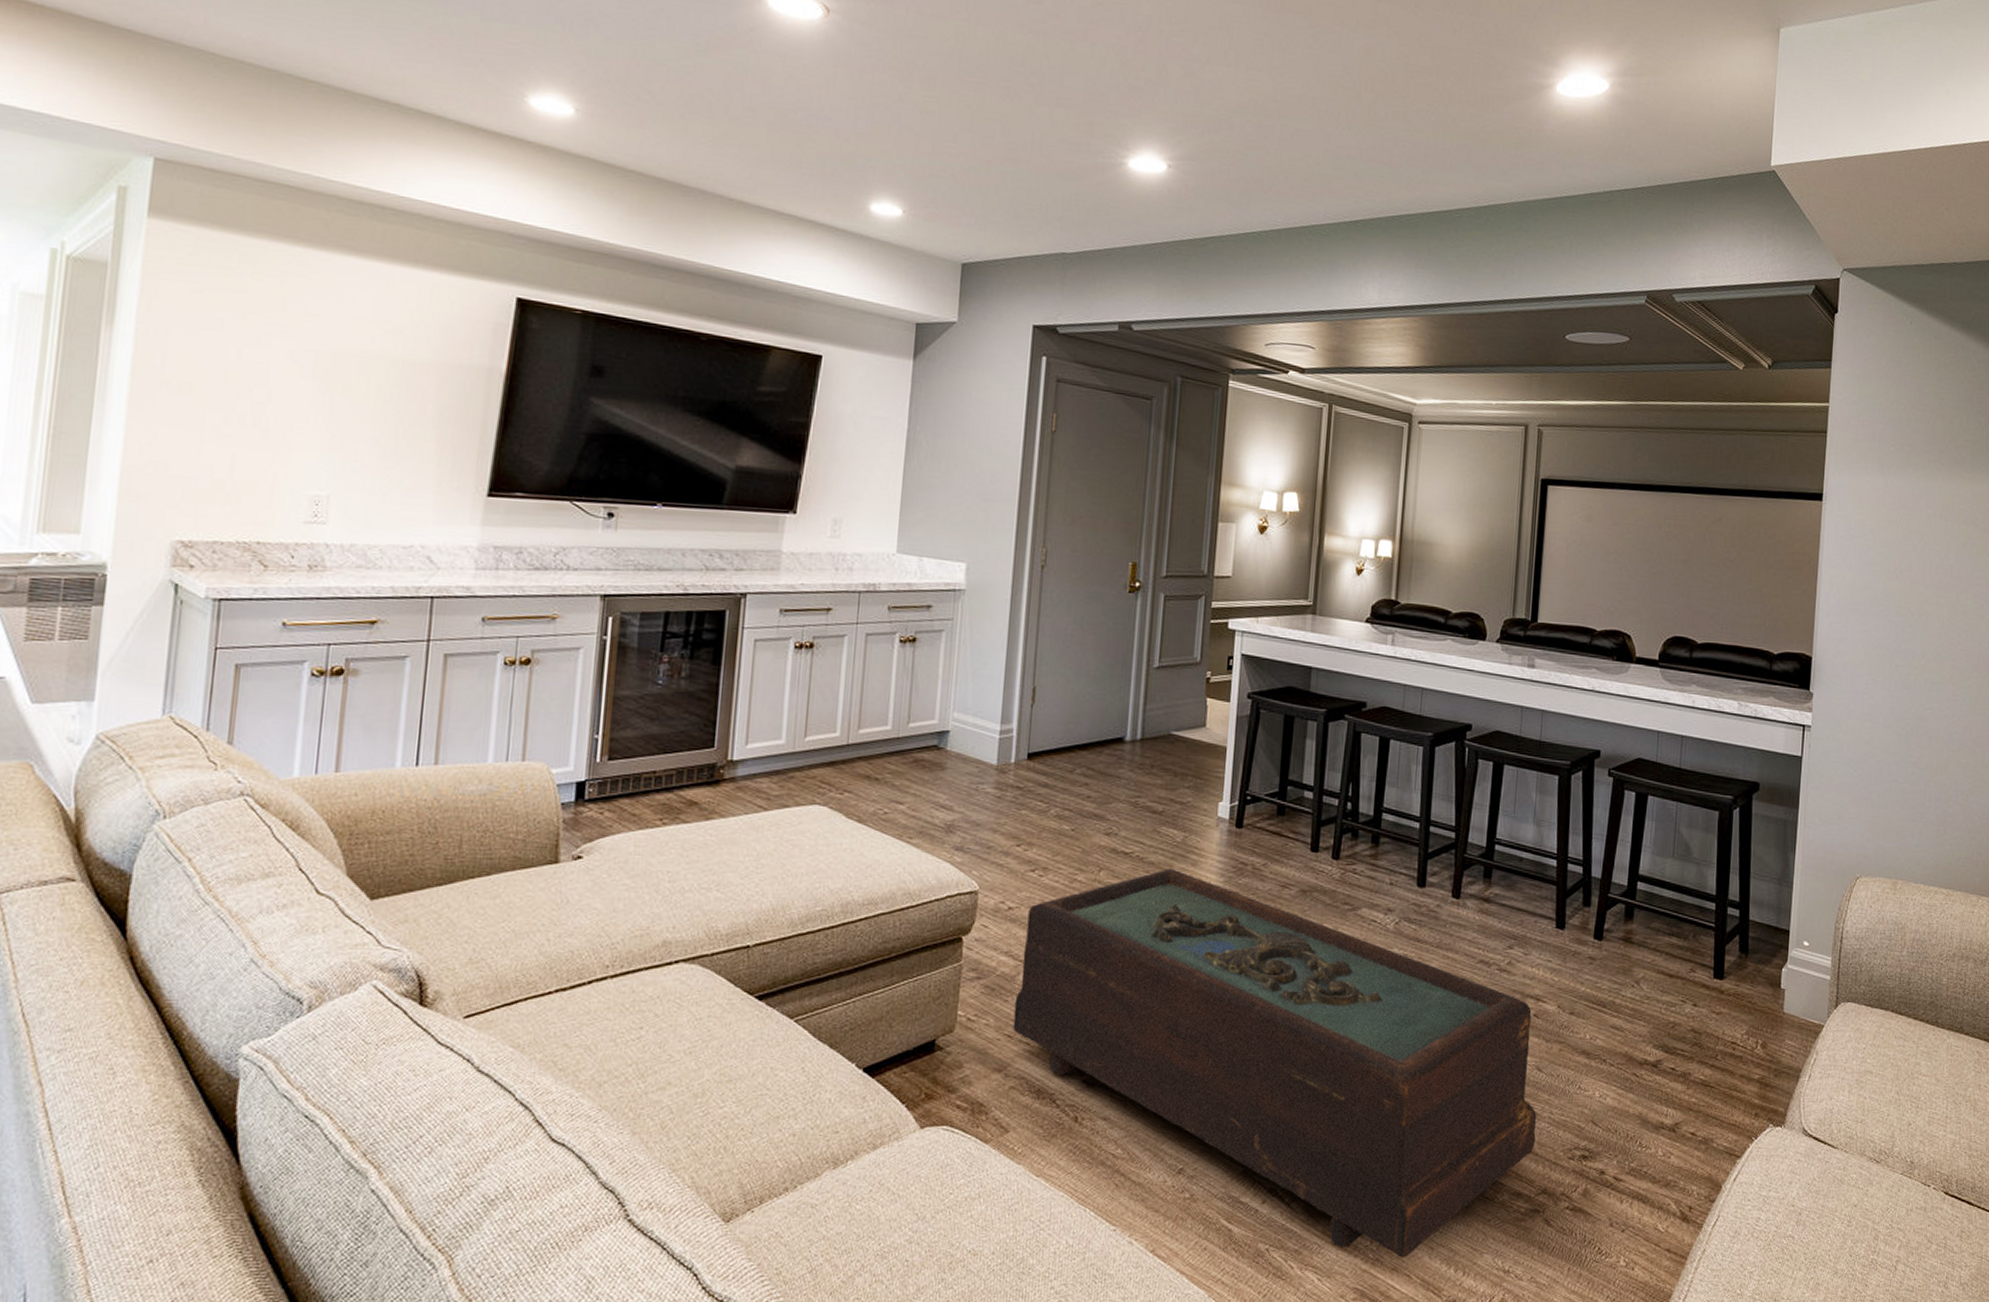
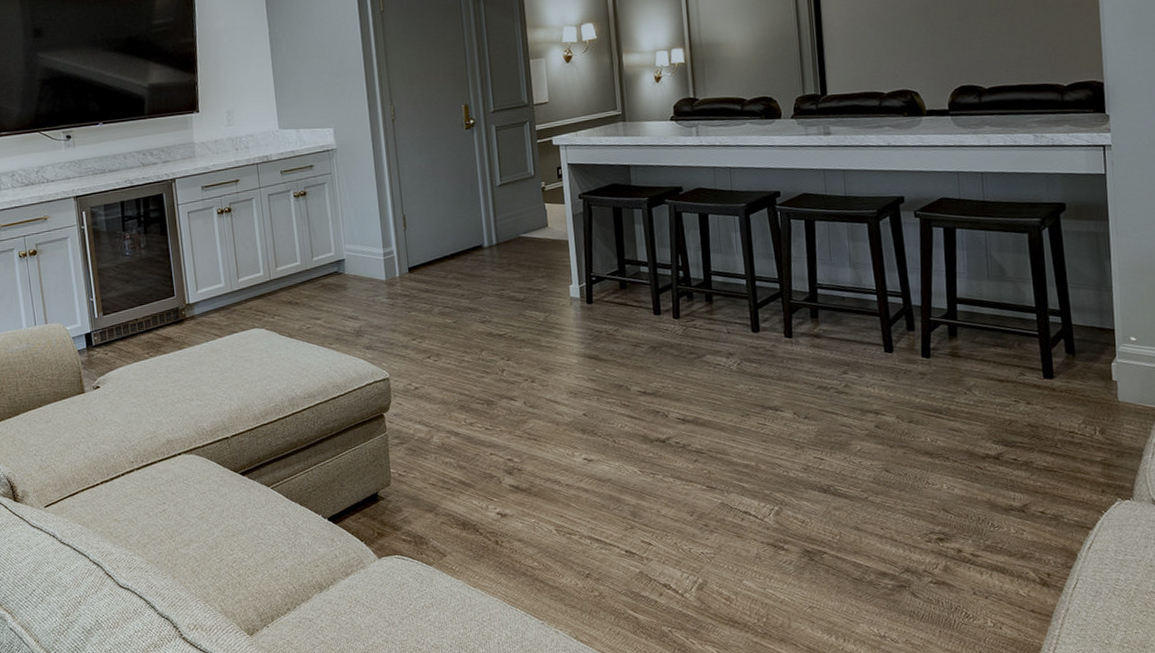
coffee table: present [1013,868,1537,1258] -> none [431,342,893,631]

